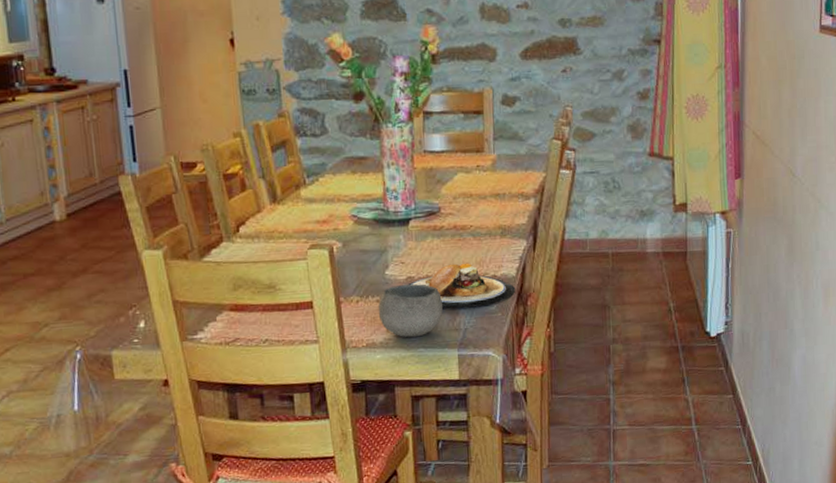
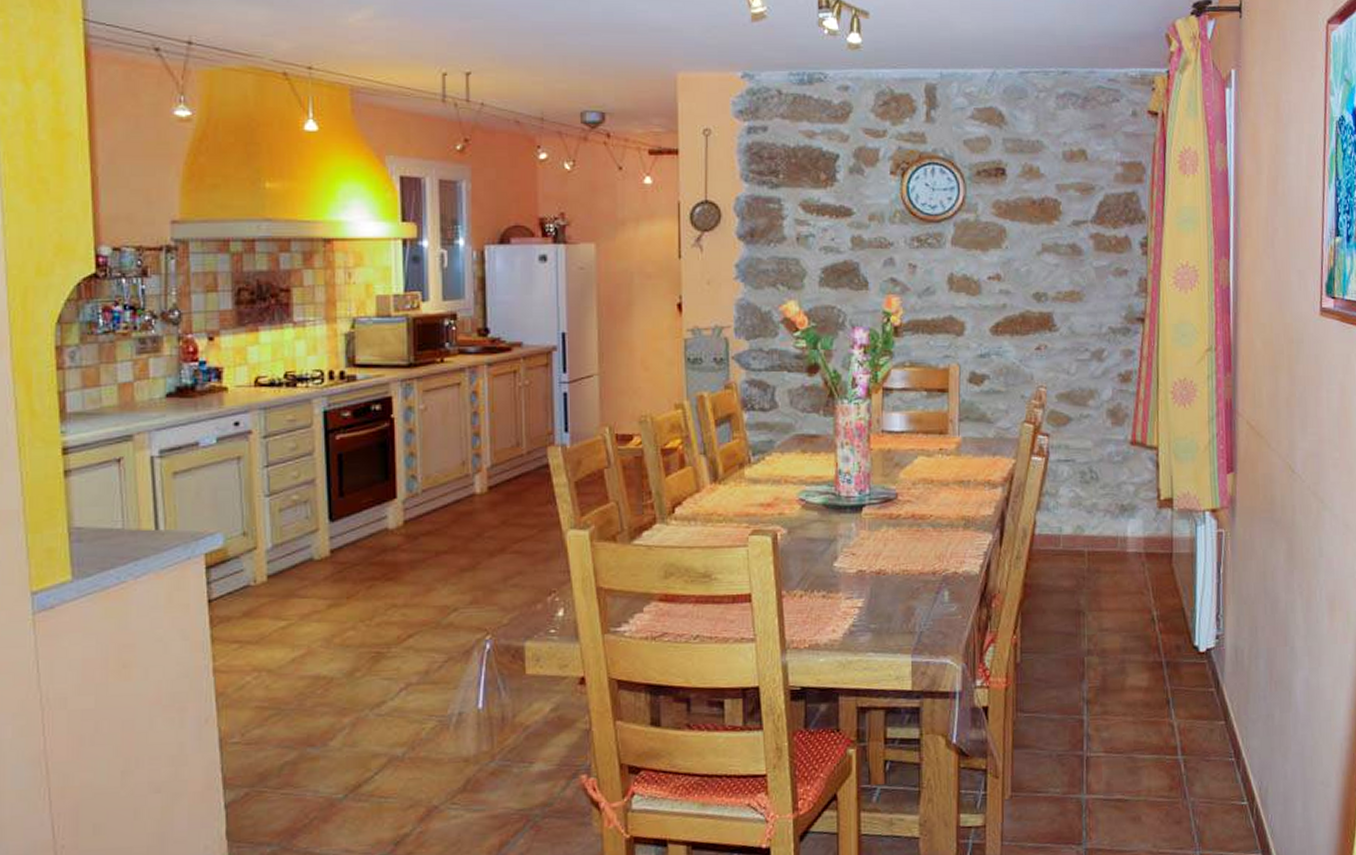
bowl: present [378,284,443,338] -> none [823,578,896,640]
plate: present [408,262,516,308] -> none [858,556,979,608]

